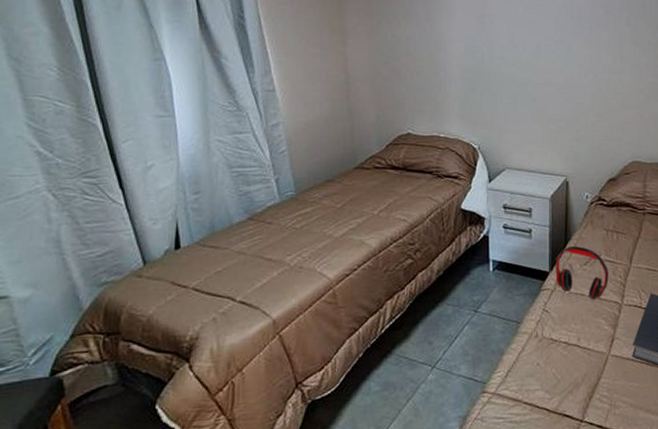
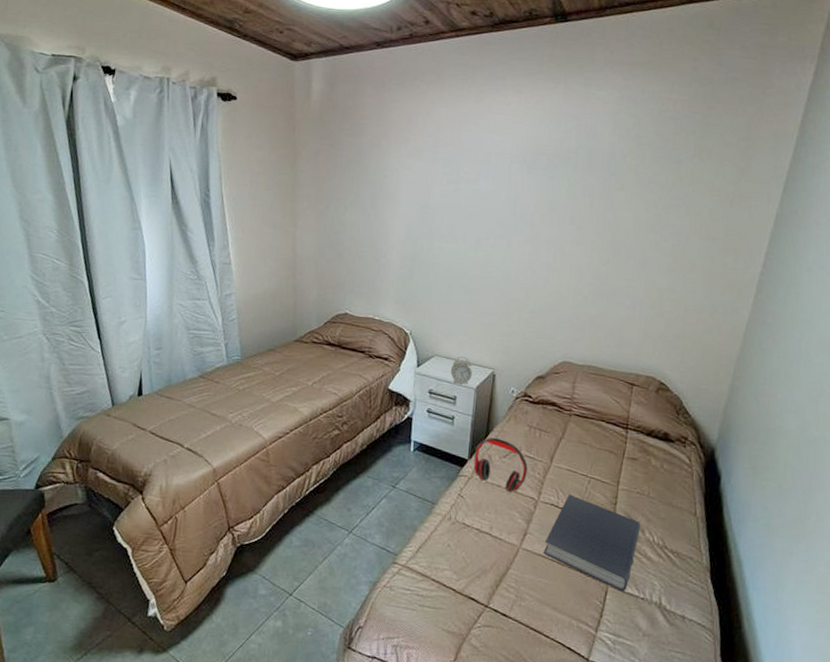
alarm clock: none [523,167,545,195] -> present [450,357,472,384]

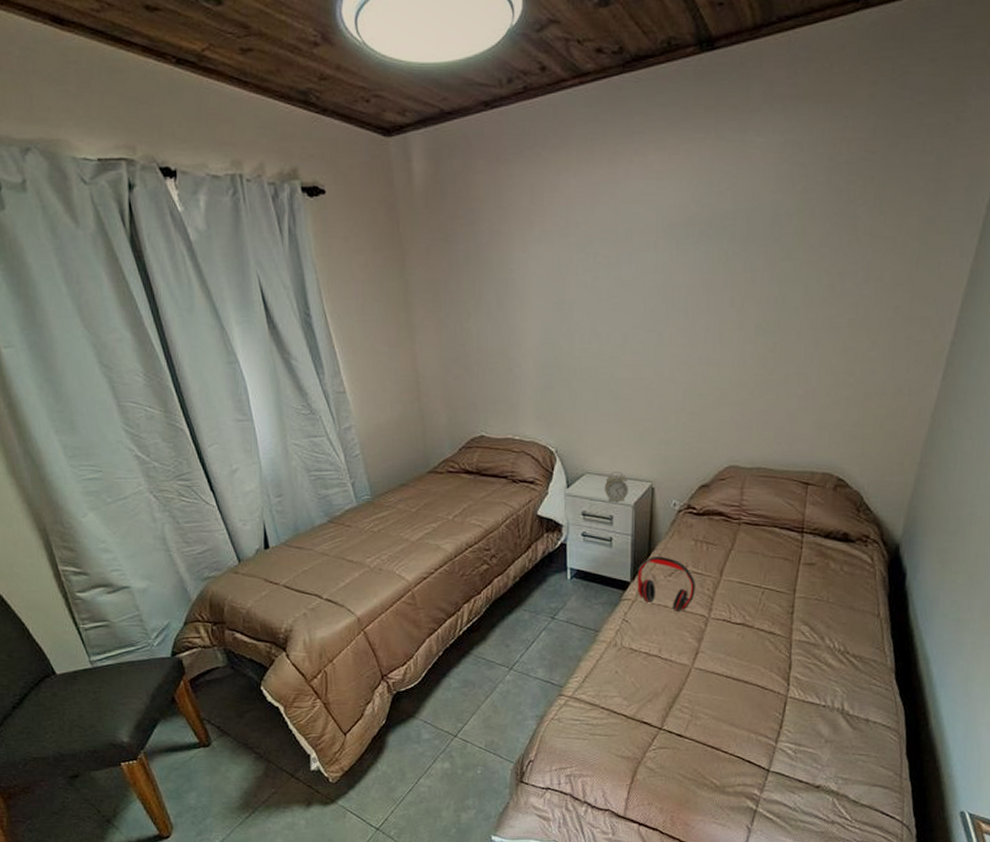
book: present [543,494,641,592] -> none [717,608,820,701]

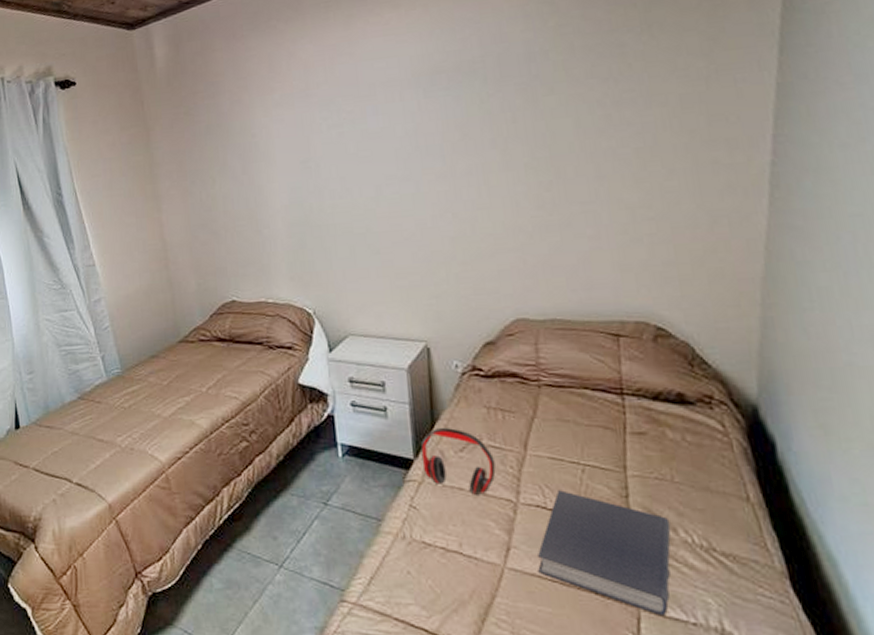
alarm clock: present [604,472,628,502] -> none [371,332,400,366]
book: none [717,608,820,701] -> present [538,490,671,617]

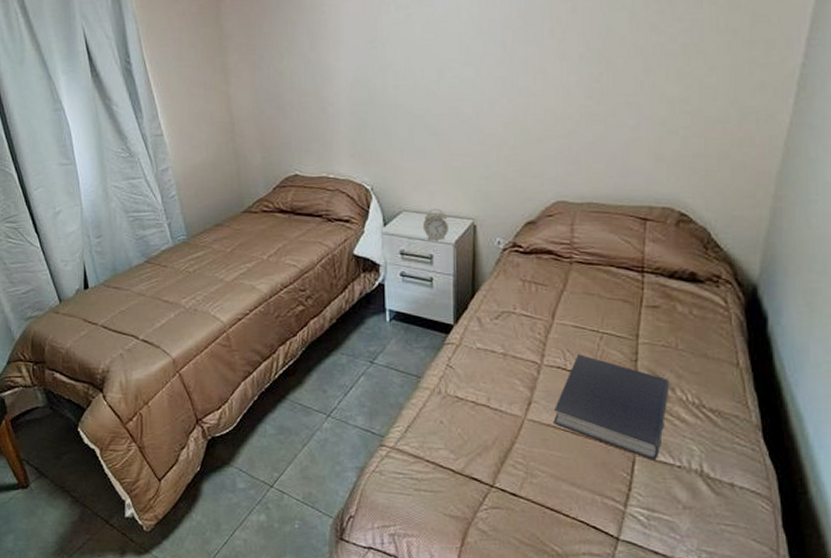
alarm clock: none [371,332,400,366] -> present [422,209,448,240]
headphones: present [420,427,496,495] -> none [460,297,525,357]

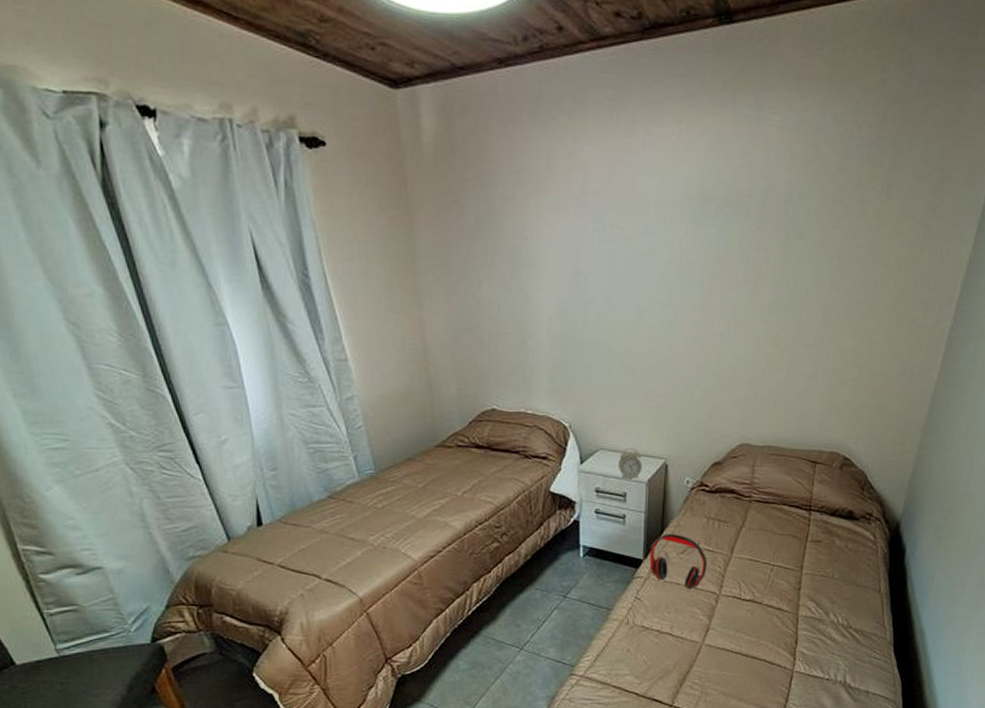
headphones: none [460,297,525,357] -> present [649,533,707,589]
book: present [553,354,670,461] -> none [727,585,825,675]

